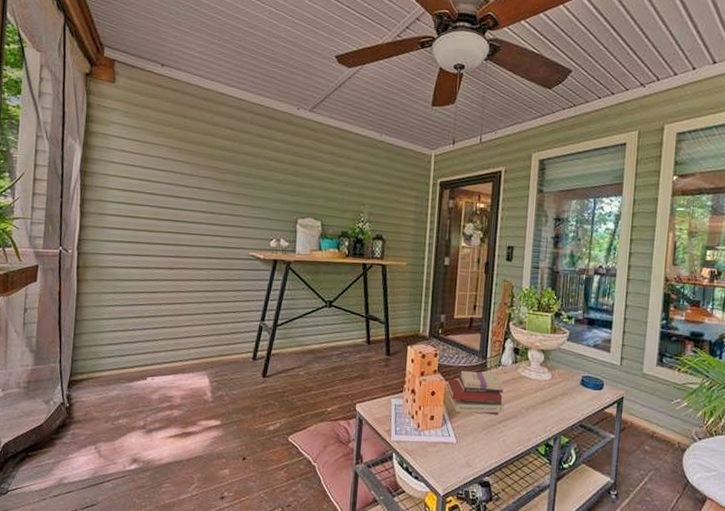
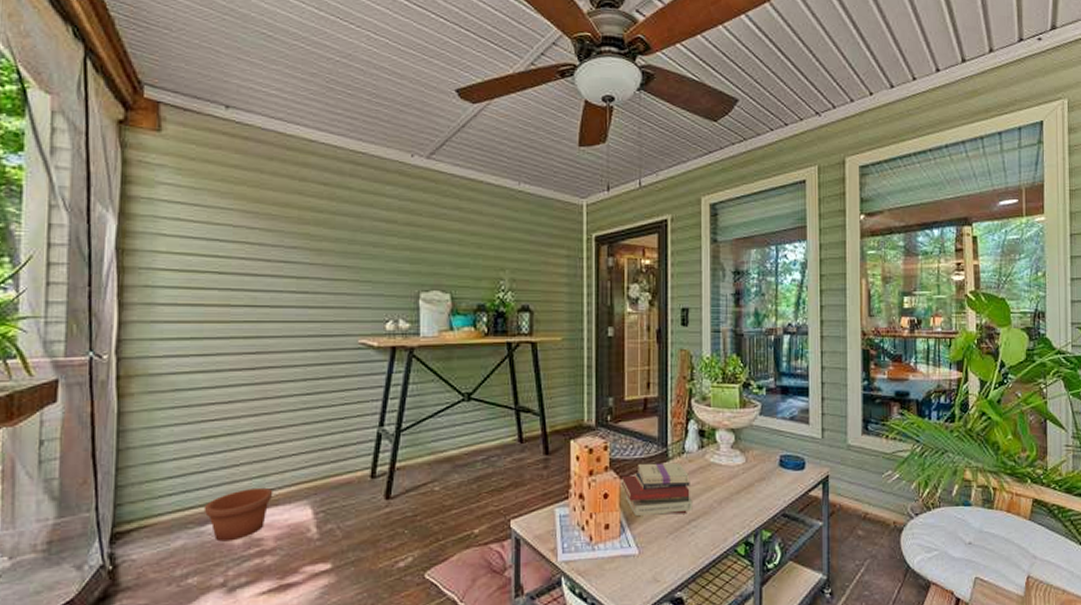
pot: none [132,358,182,396] -> present [203,487,273,542]

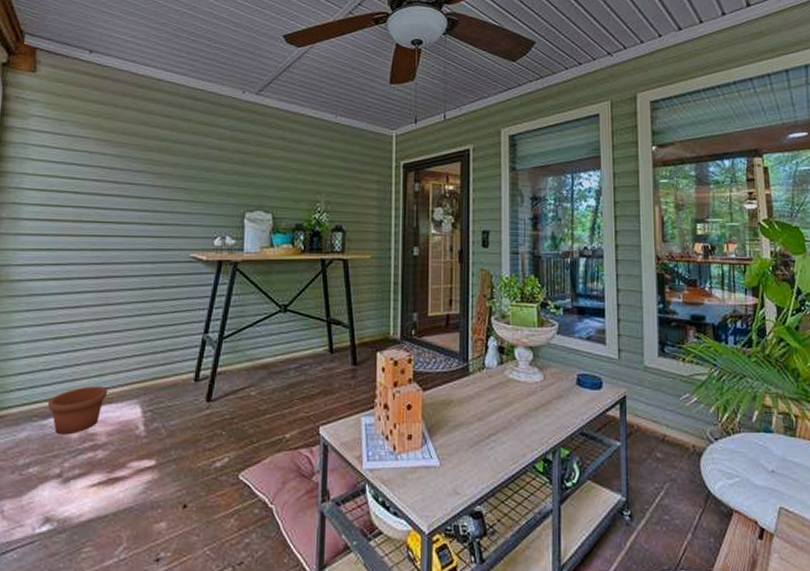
books: present [621,462,693,516] -> none [423,377,492,428]

